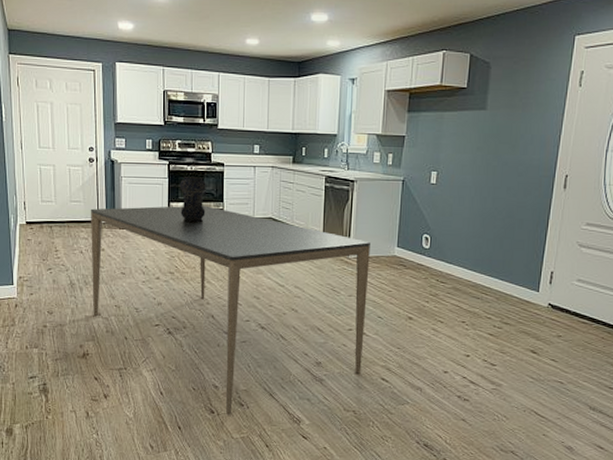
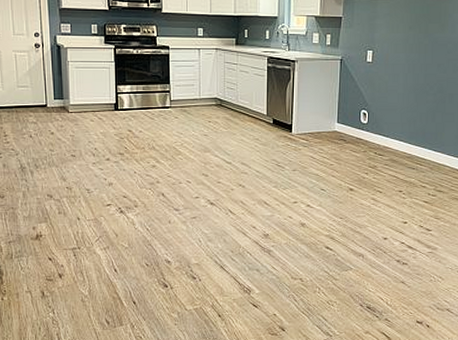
dining table: present [90,205,370,416] -> none [38,88,312,289]
vase: present [180,175,206,223] -> none [126,59,153,105]

